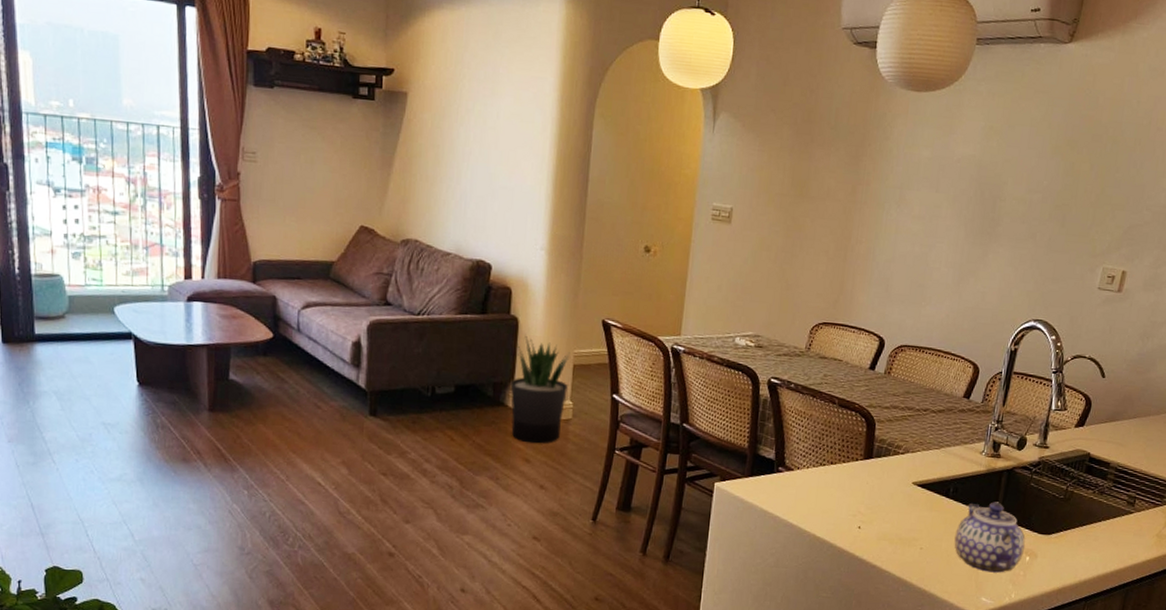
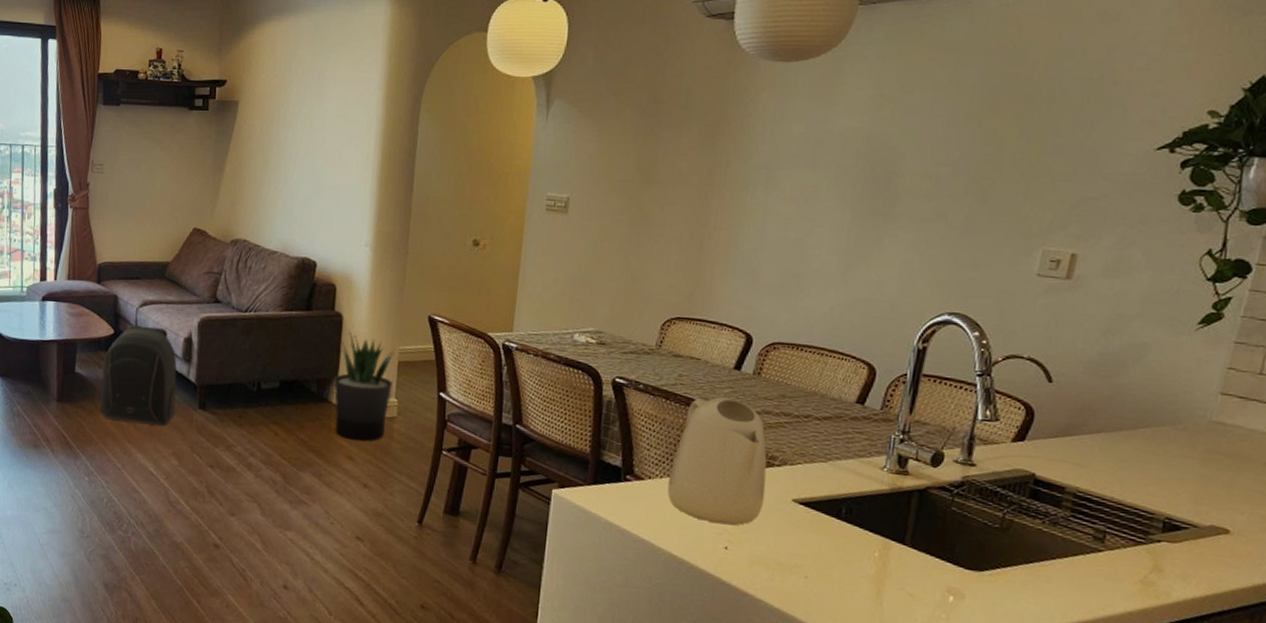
backpack: none [258,328,345,434] -> present [100,325,177,426]
kettle: none [812,393,894,507] -> present [667,396,767,525]
teapot: present [954,501,1026,573] -> none [849,527,948,614]

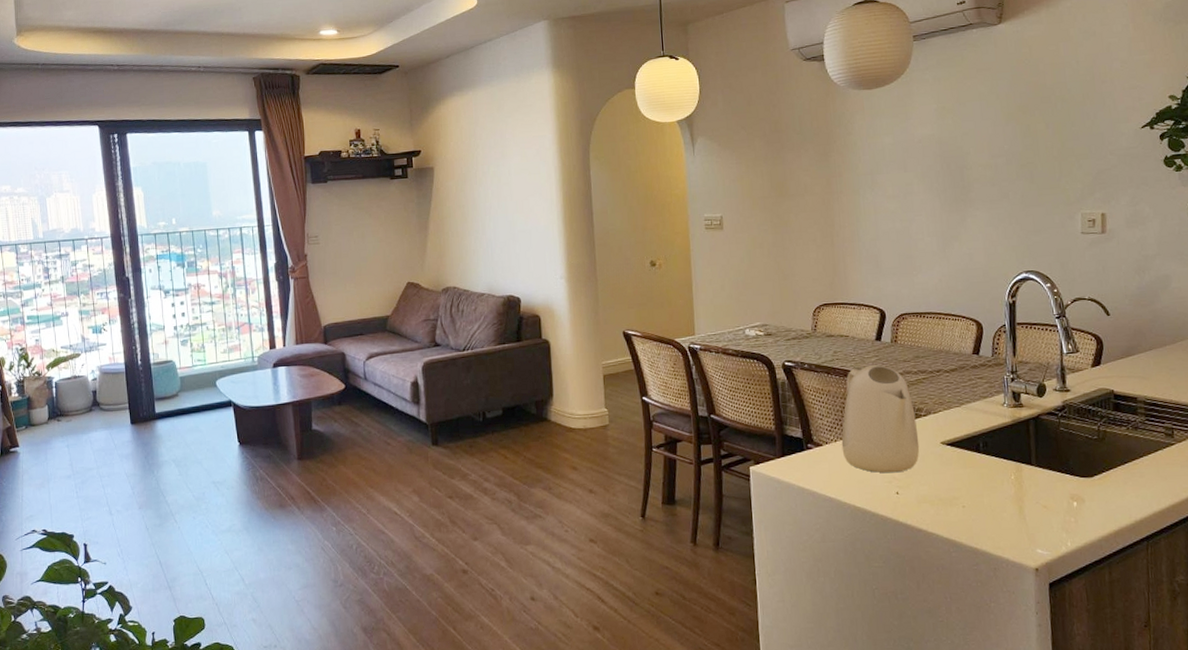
backpack: present [100,325,177,426] -> none [337,376,411,469]
planter: present [334,330,393,441] -> none [550,353,601,451]

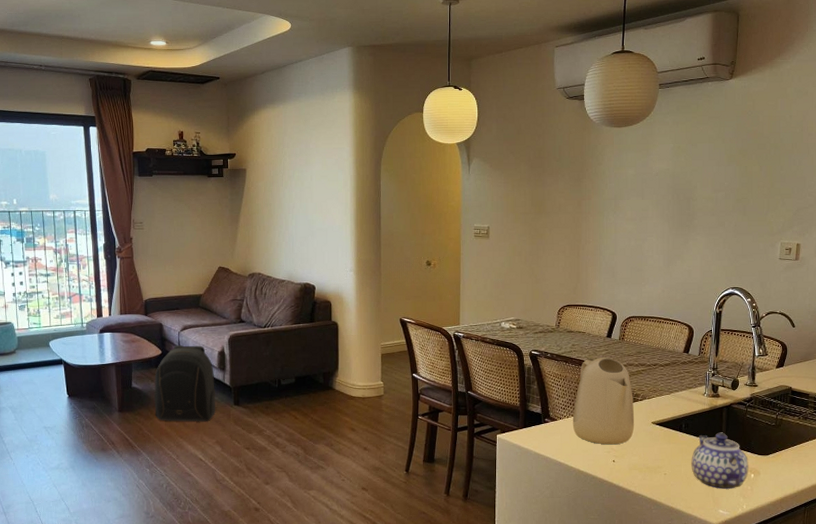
backpack: none [337,376,411,469] -> present [153,345,215,421]
teapot: none [994,450,1070,523] -> present [691,432,749,489]

